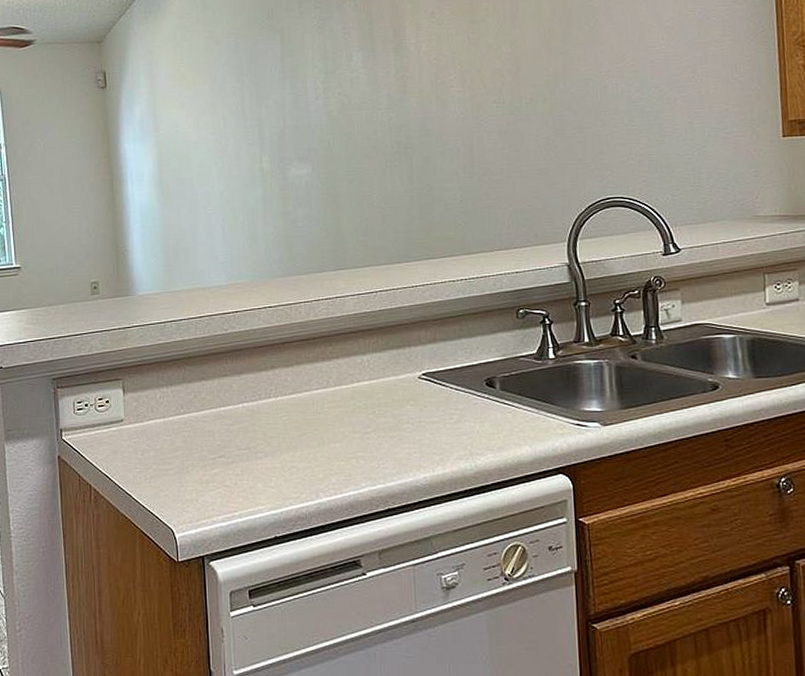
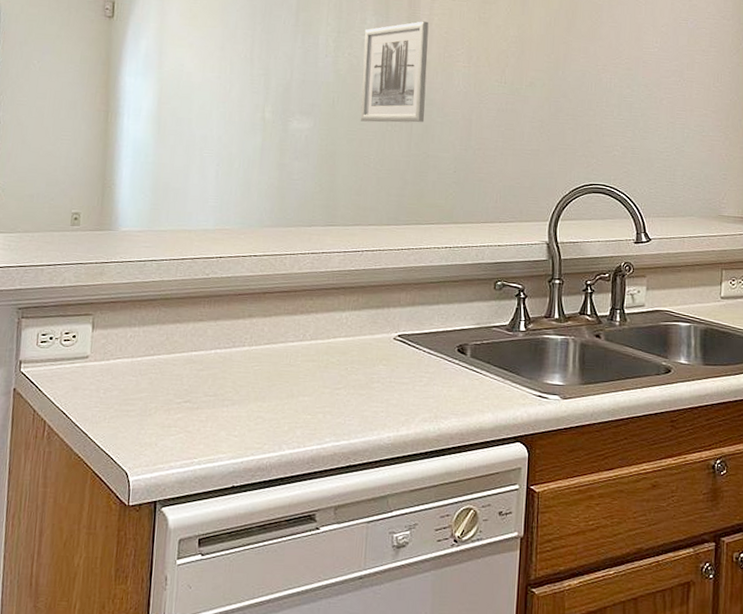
wall art: none [352,50,424,161] -> present [360,21,429,123]

